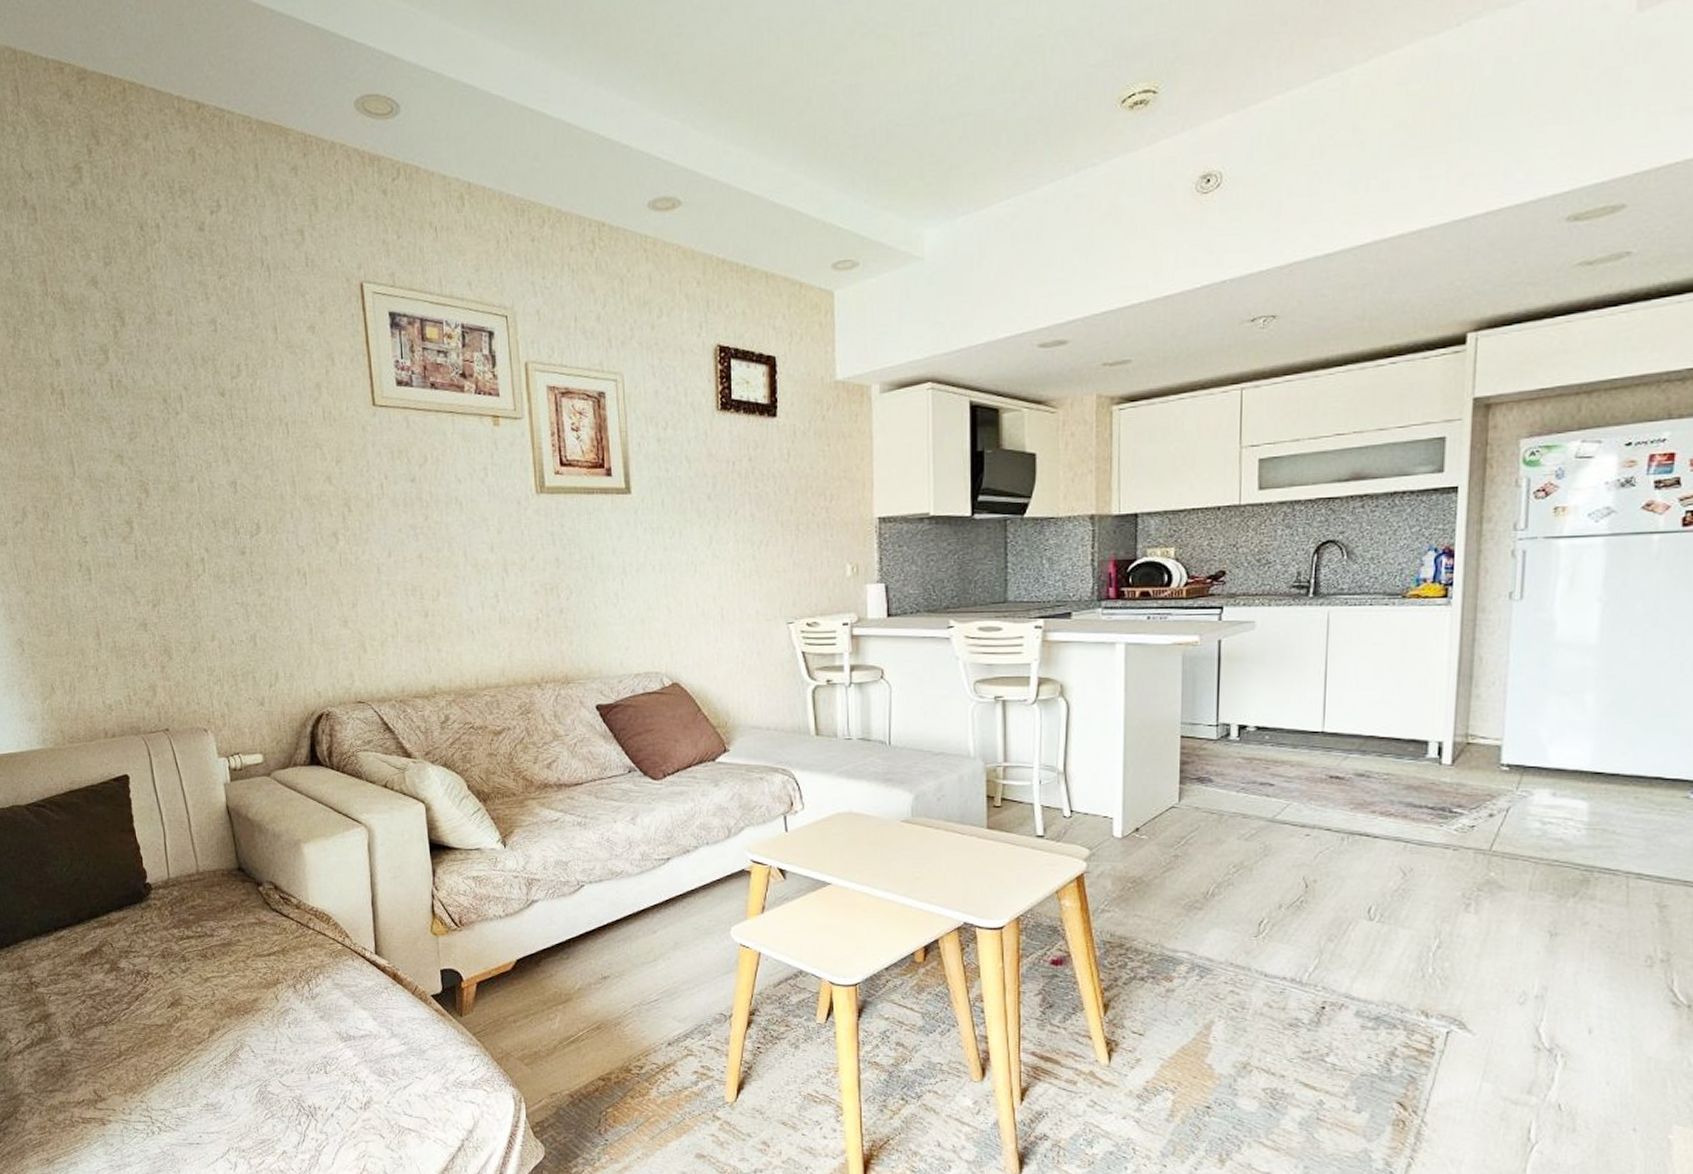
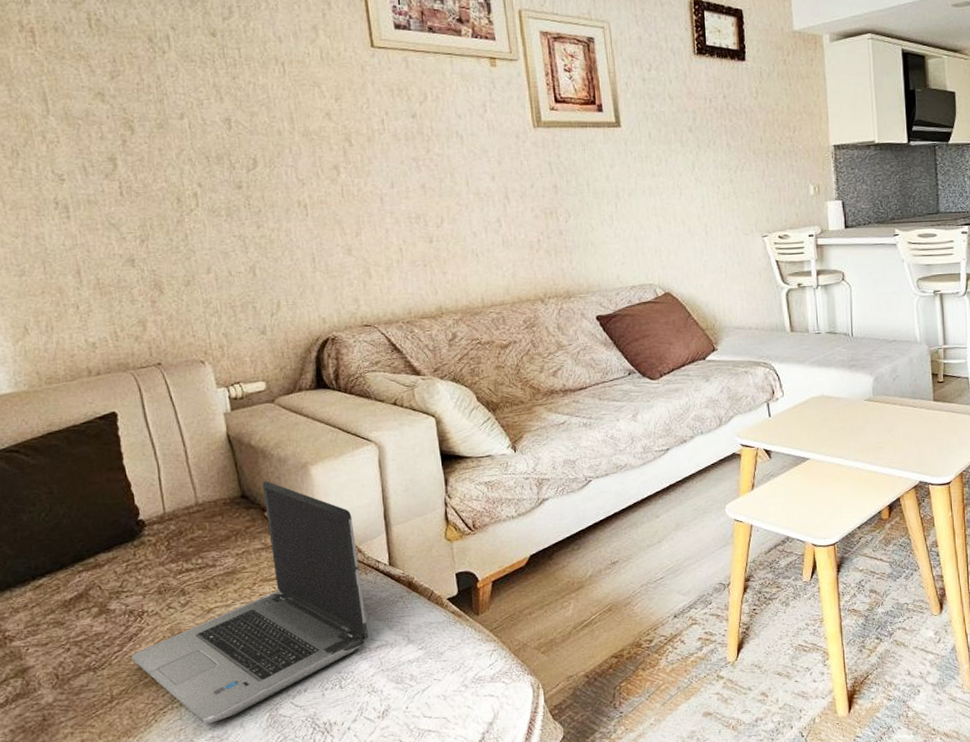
laptop computer: none [138,856,354,1091] -> present [132,481,369,724]

